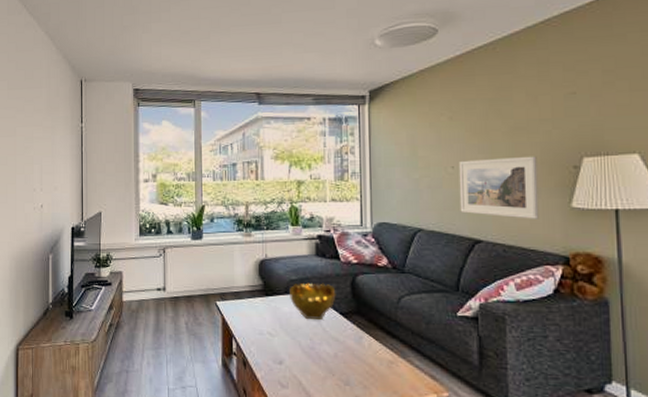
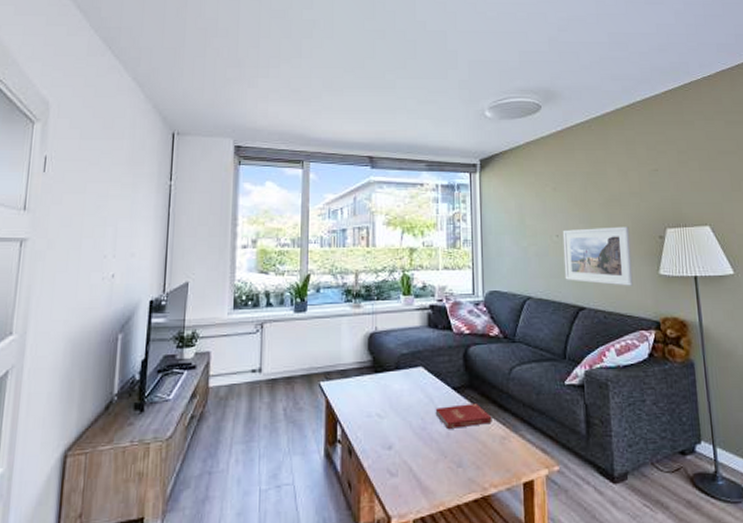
decorative bowl: present [290,282,336,319] -> none [400,356,449,396]
book: none [323,328,380,350] -> present [435,404,492,429]

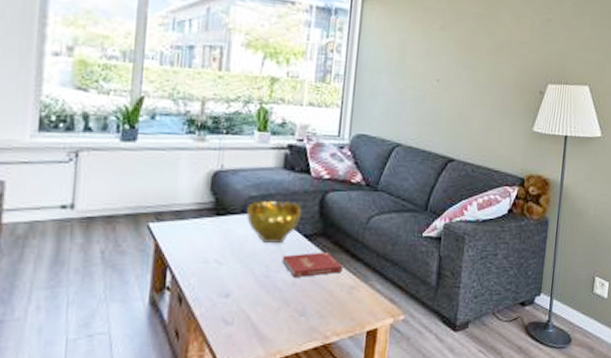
decorative bowl: none [400,356,449,396] -> present [246,200,302,243]
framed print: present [562,226,633,286] -> none [438,74,512,141]

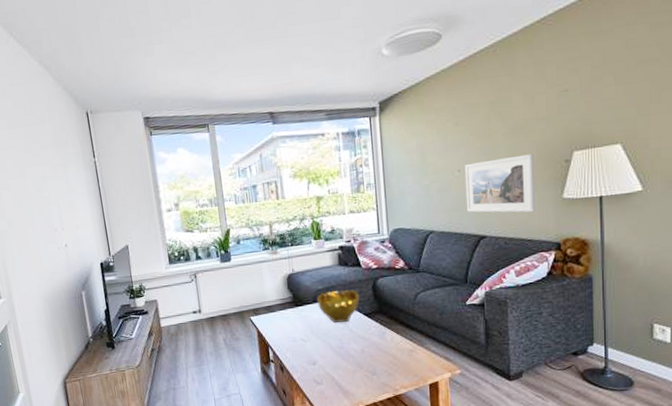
book: present [282,252,343,277] -> none [350,325,401,346]
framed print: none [438,74,512,141] -> present [464,153,535,213]

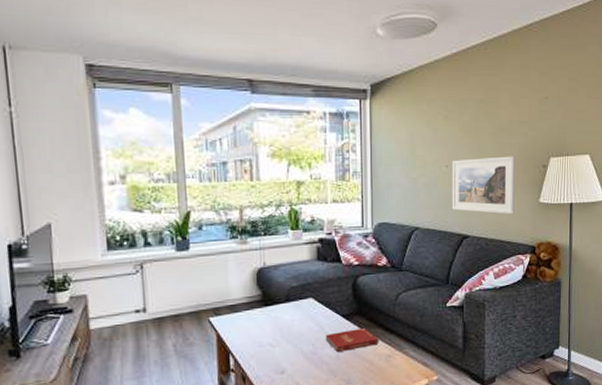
decorative bowl: present [317,289,360,323] -> none [290,287,338,325]
book: none [350,325,401,346] -> present [325,328,379,352]

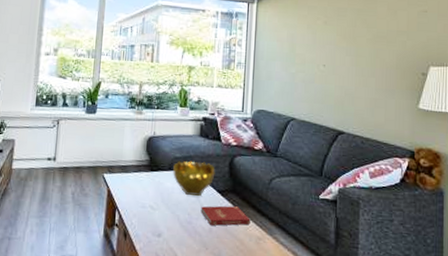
decorative bowl: none [290,287,338,325] -> present [173,161,215,196]
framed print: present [452,156,516,214] -> none [328,60,393,117]

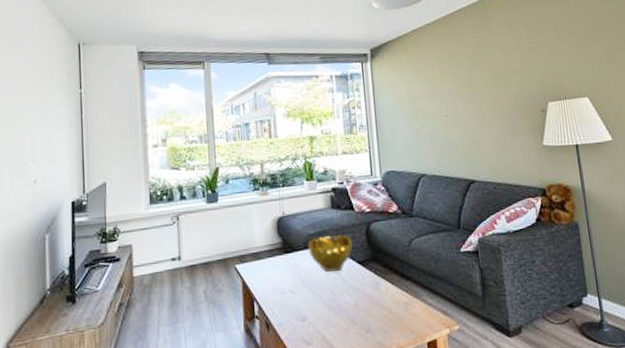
book: present [200,206,251,226] -> none [343,275,396,299]

